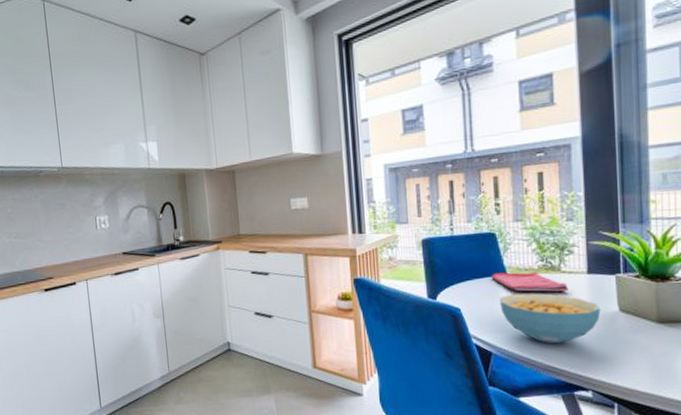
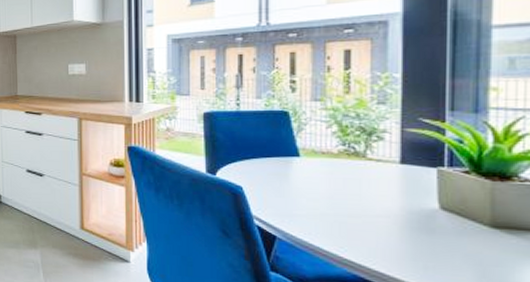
dish towel: present [492,271,568,292] -> none [281,154,375,181]
cereal bowl: present [500,293,601,344] -> none [289,178,415,237]

